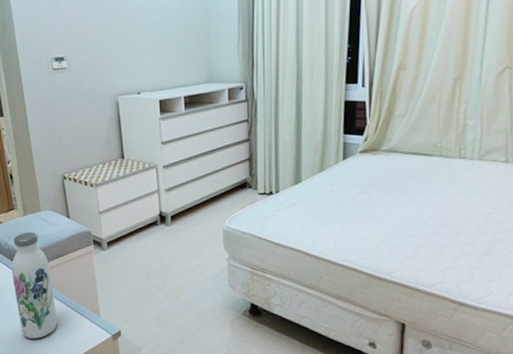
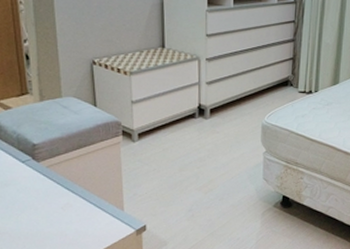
water bottle: present [12,231,58,338] -> none [19,119,73,237]

